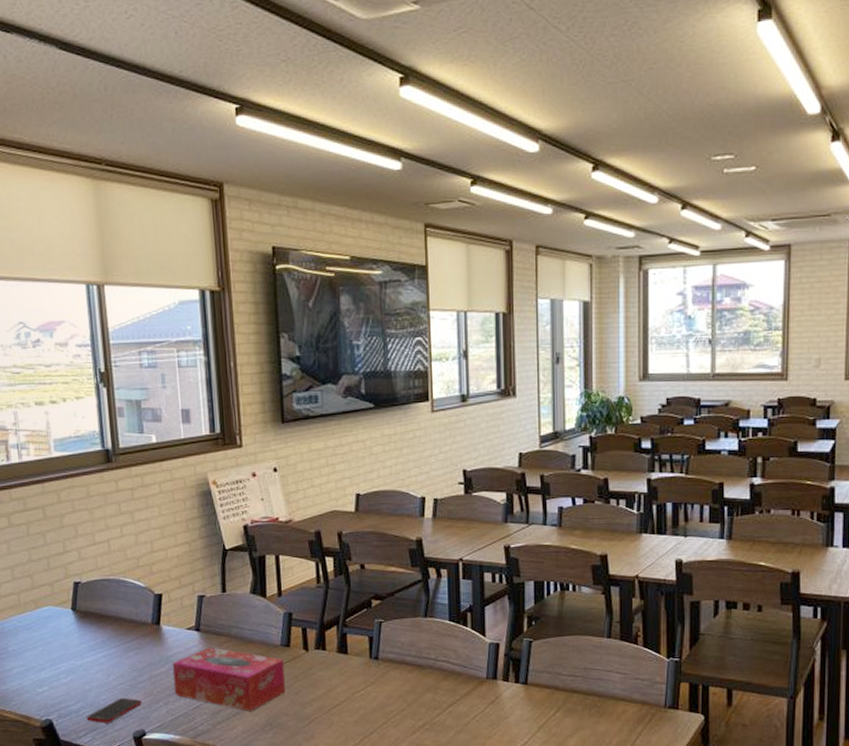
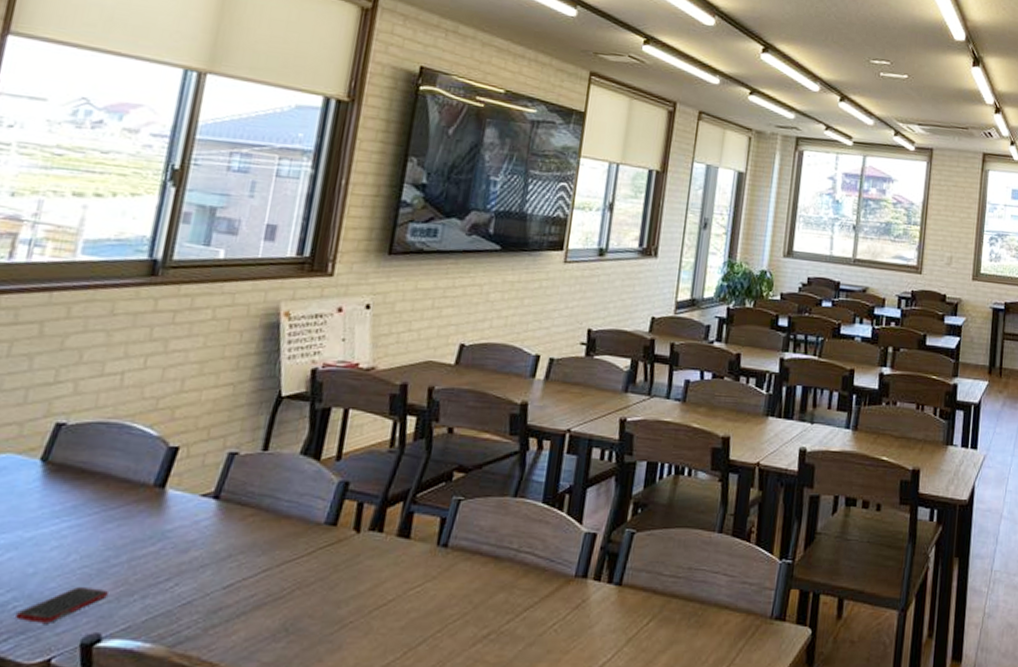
tissue box: present [172,647,285,712] -> none [159,521,324,612]

